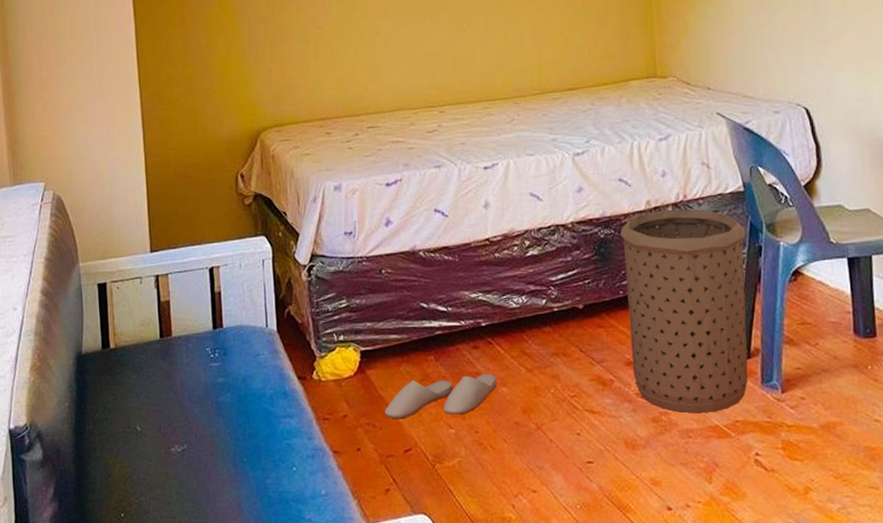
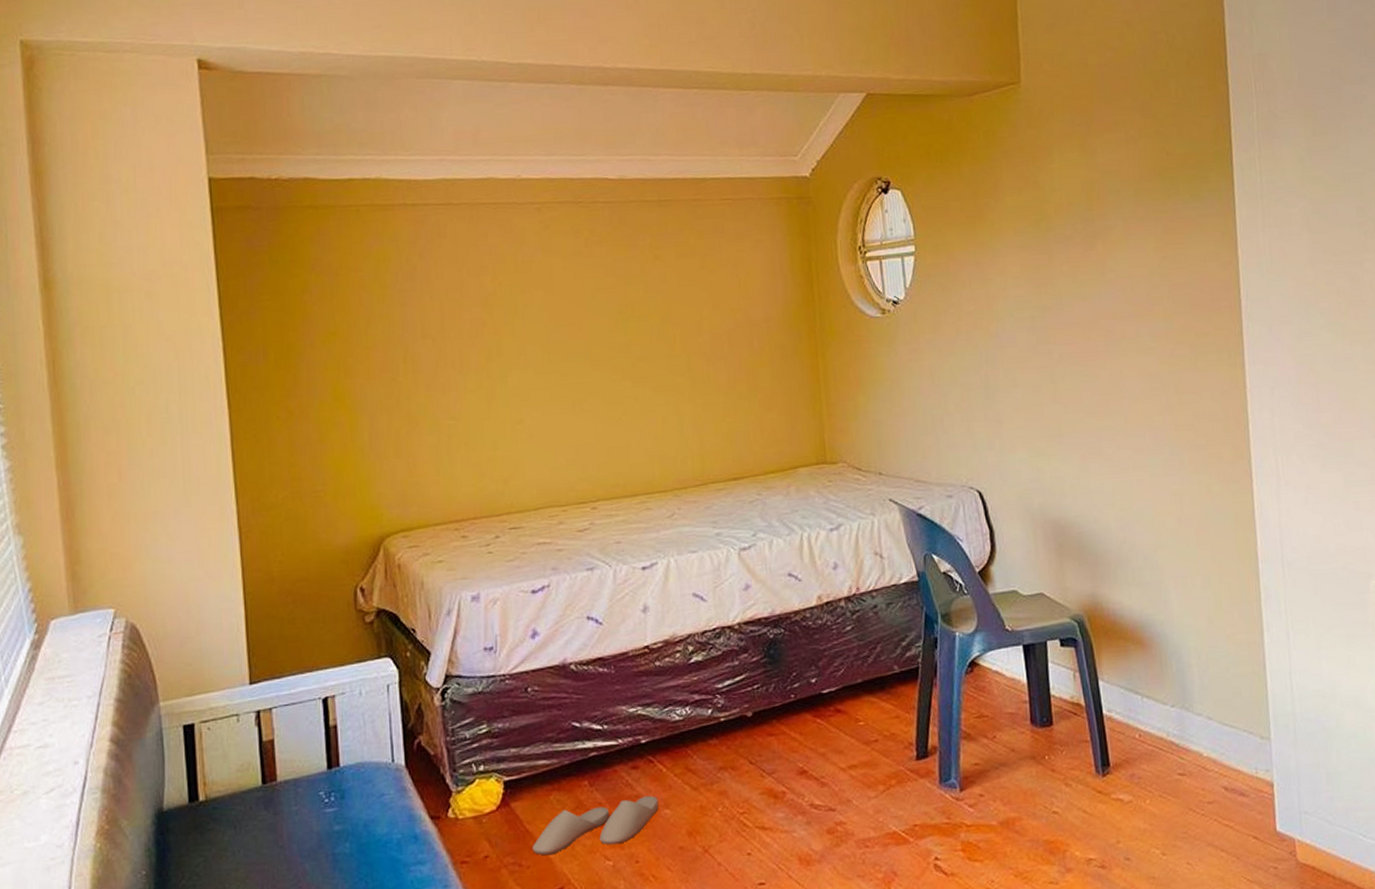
laundry basket: present [620,209,749,414] -> none [790,602,926,821]

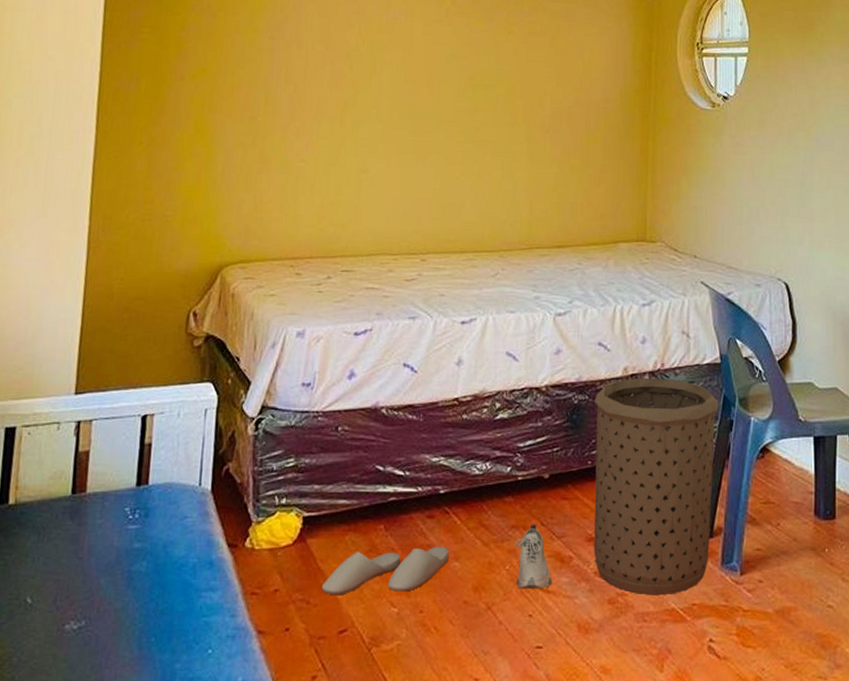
shoe: none [724,764,768,829] -> present [514,525,553,590]
laundry basket: none [790,602,926,821] -> present [593,377,719,596]

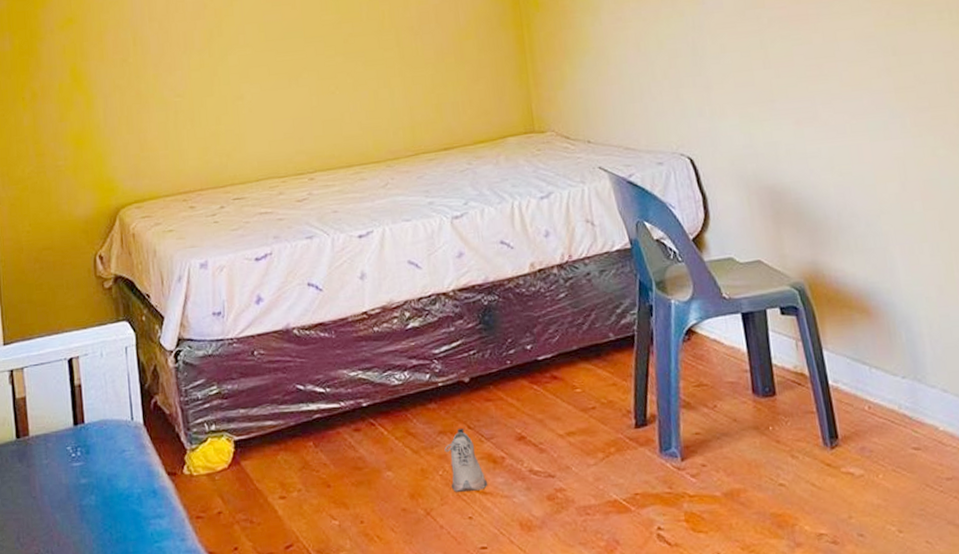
slippers: present [321,546,449,596] -> none [262,457,381,514]
laundry basket: present [593,377,719,596] -> none [504,270,646,489]

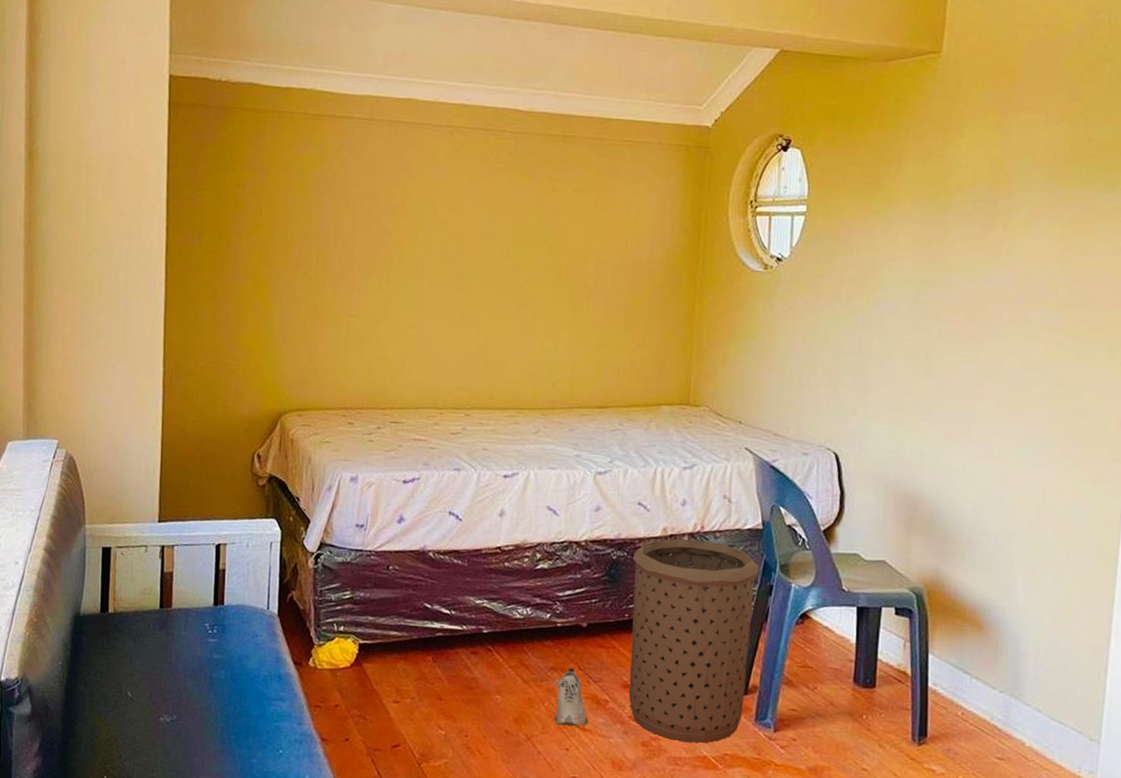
laundry basket: none [504,270,646,489] -> present [629,538,759,743]

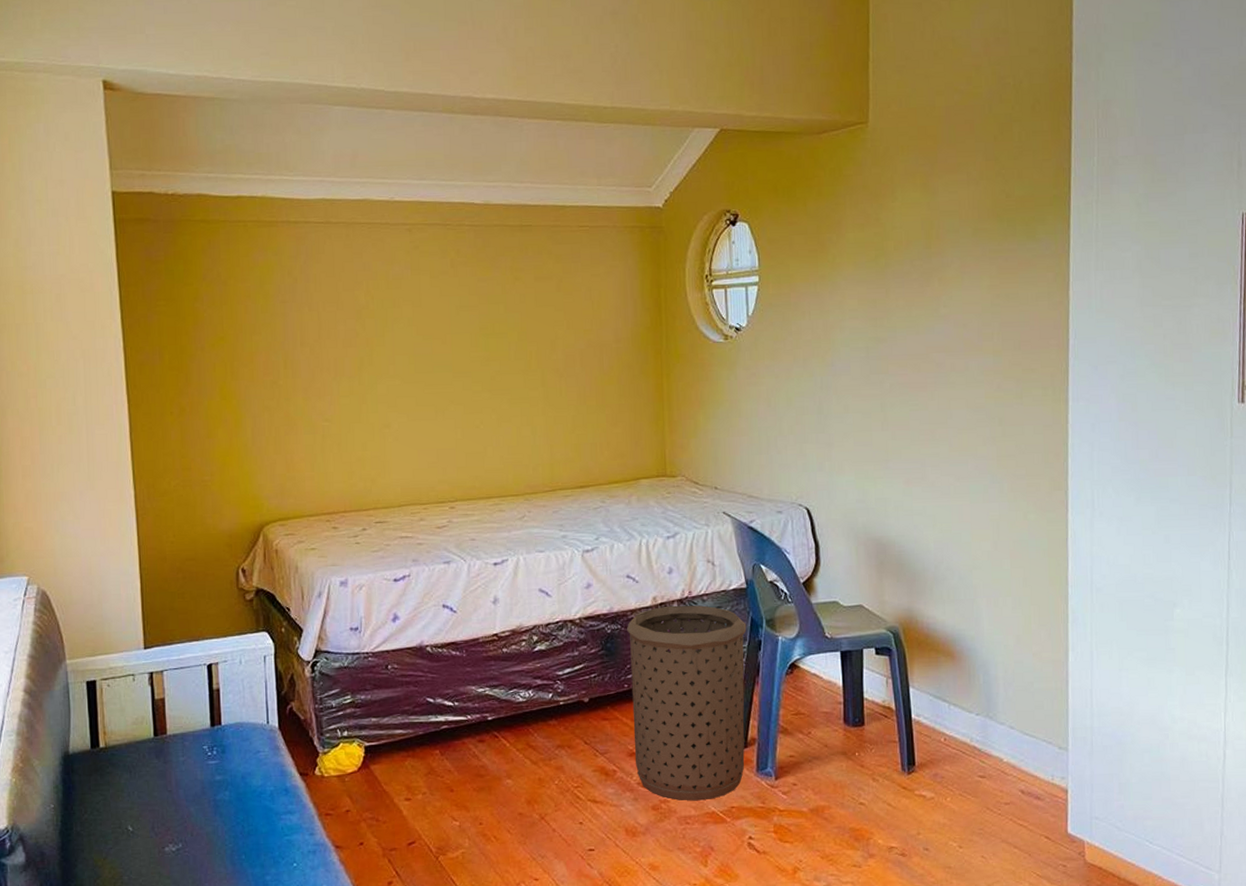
shoe: present [553,668,589,727] -> none [561,744,599,801]

